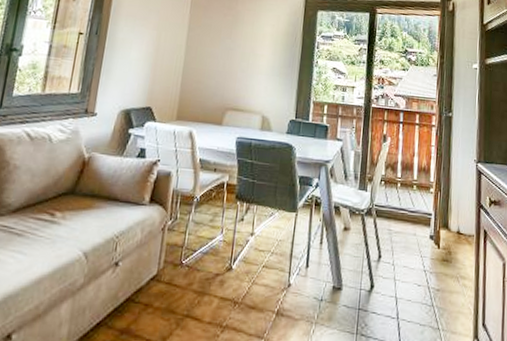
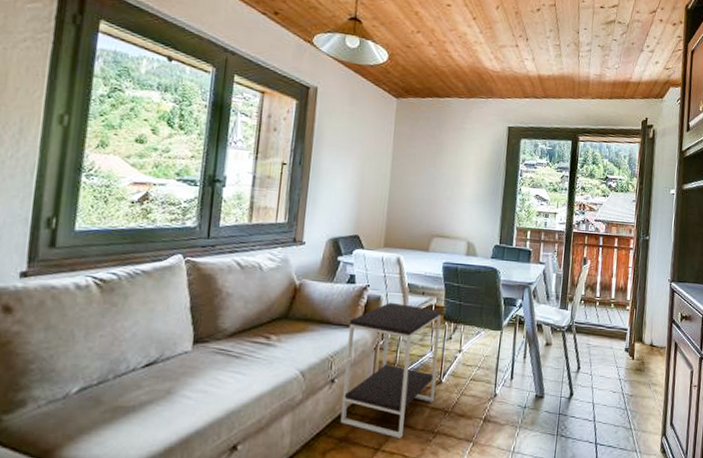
side table: none [122,178,234,332] -> present [340,302,442,438]

